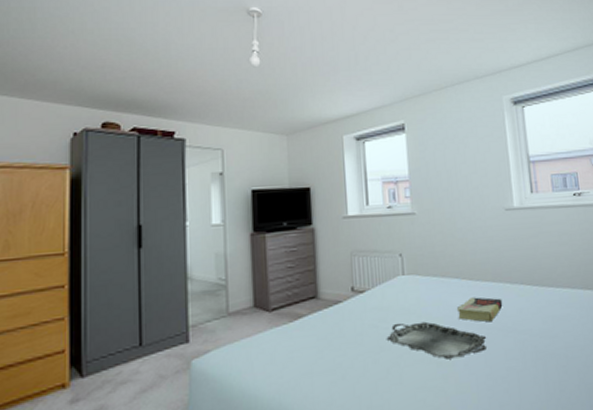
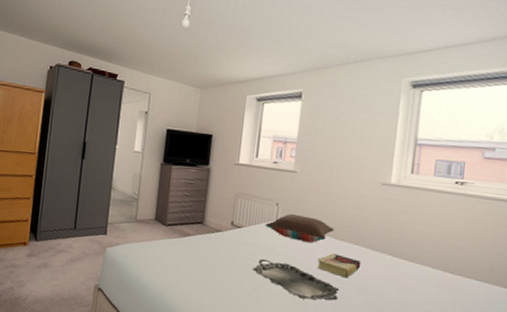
pillow: none [391,261,468,292] -> present [265,214,334,243]

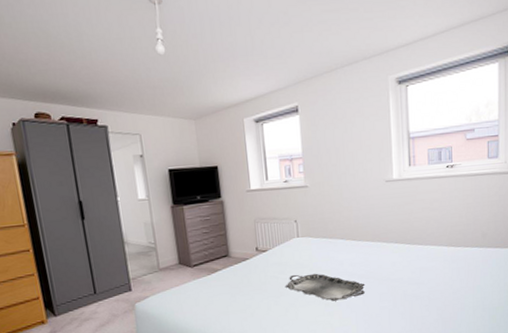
pillow: present [265,214,334,243] -> none [288,226,351,251]
book: present [317,253,361,278] -> none [342,253,380,273]

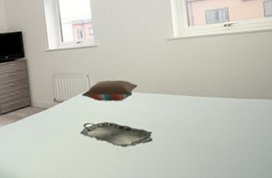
pillow: none [288,226,351,251] -> present [82,79,138,102]

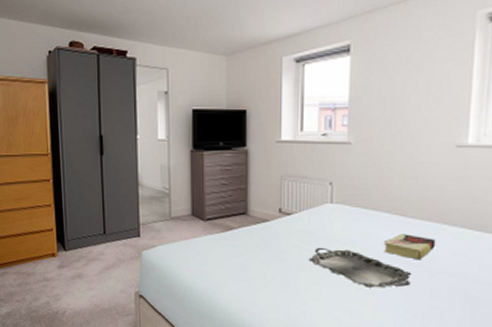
pillow: present [82,79,138,102] -> none [319,193,401,223]
book: none [130,104,165,122] -> present [384,233,436,260]

